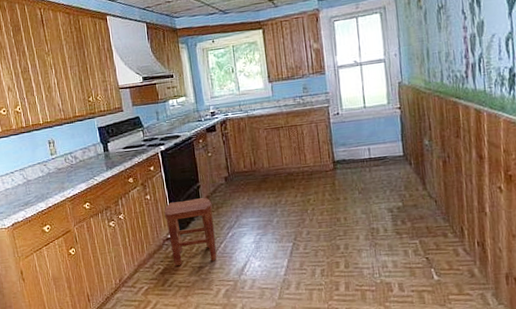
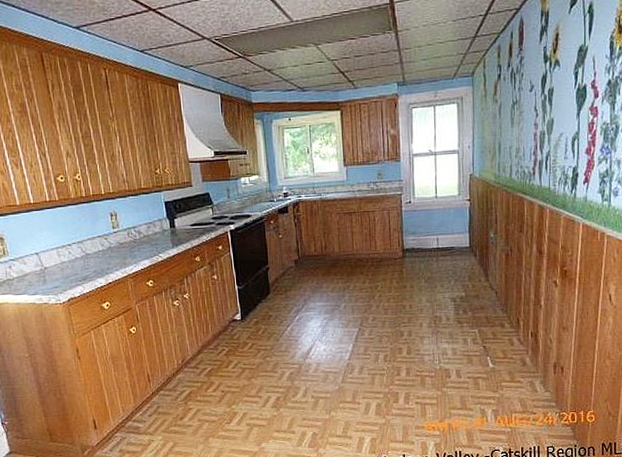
stool: present [164,197,217,267] -> none [231,280,283,348]

